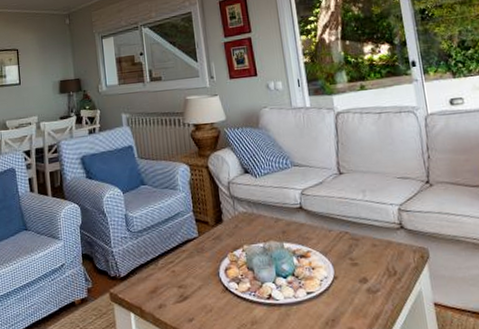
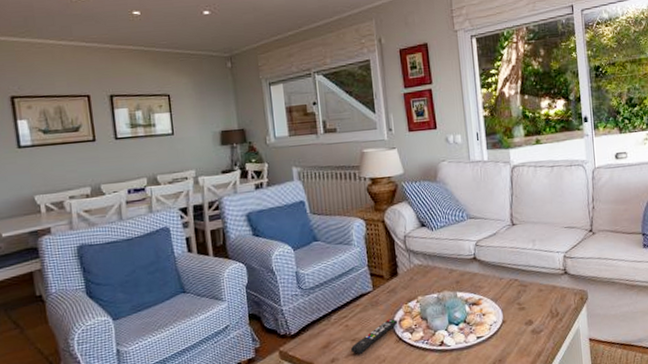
remote control: none [177,266,224,302] -> present [350,318,398,354]

